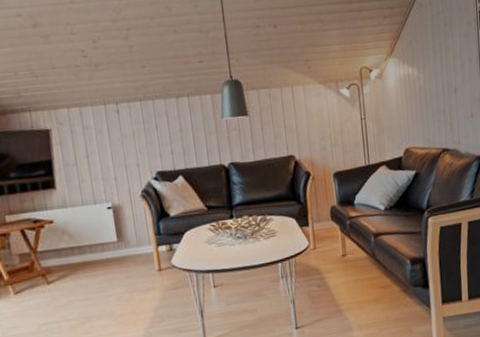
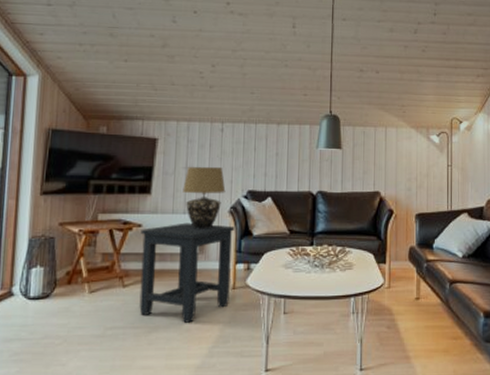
side table: none [53,209,158,309] -> present [139,222,235,323]
table lamp: none [88,151,134,218] -> present [182,166,226,229]

